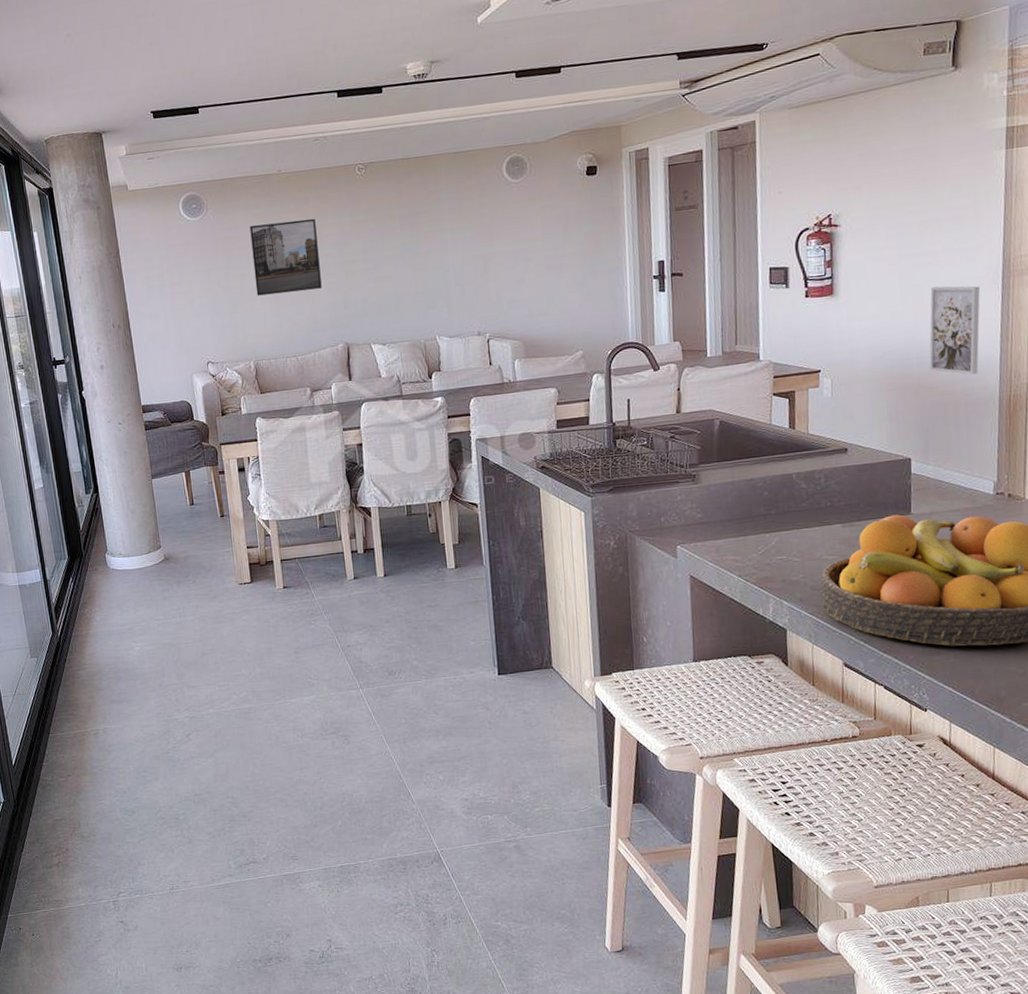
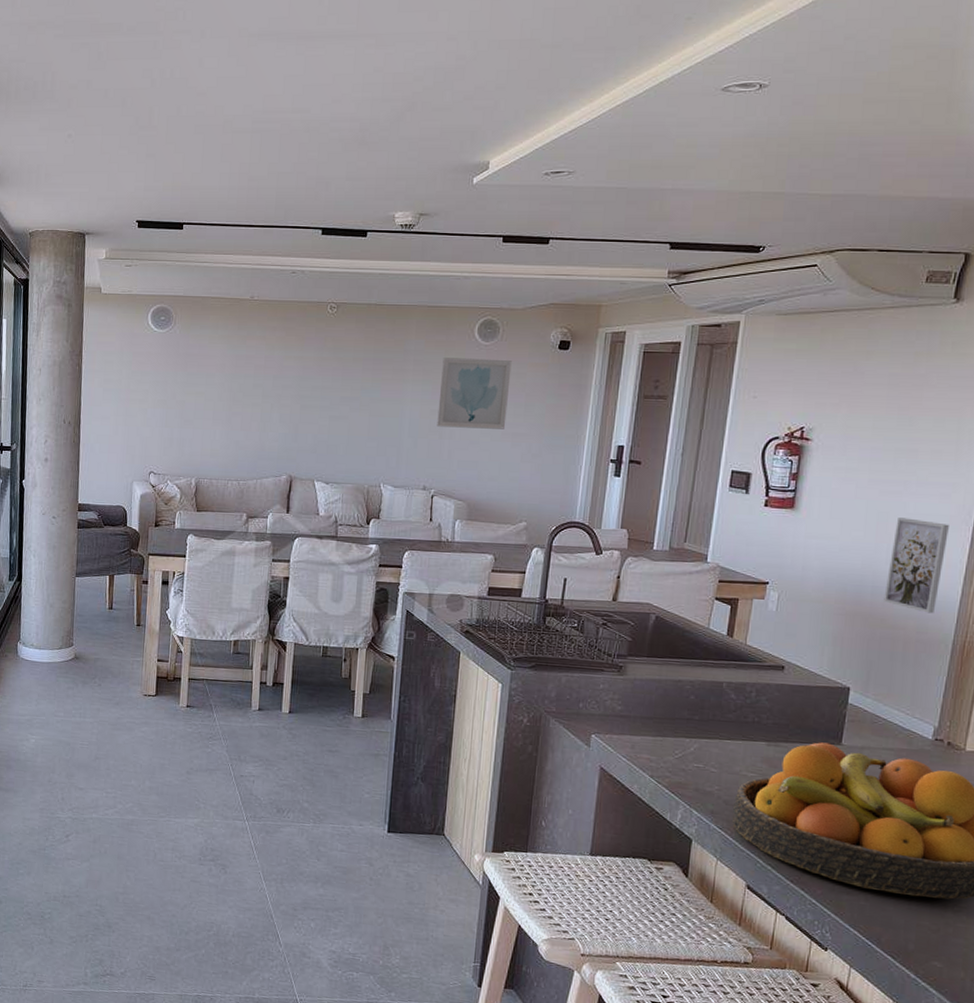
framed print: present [250,218,322,296] -> none [209,345,280,418]
wall art: none [476,194,548,271] -> present [437,357,512,429]

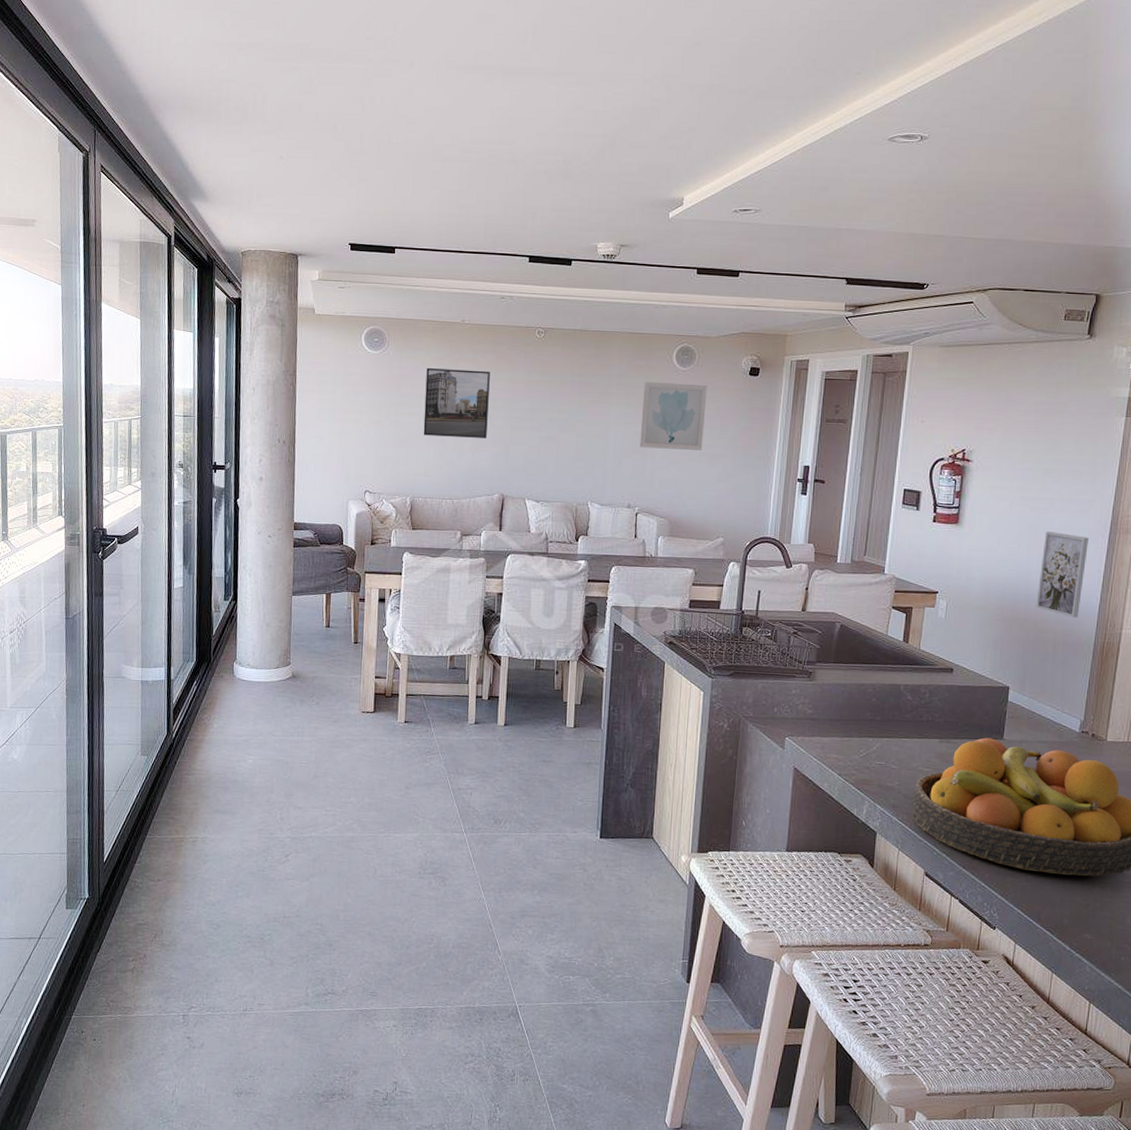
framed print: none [209,345,280,418] -> present [423,367,490,438]

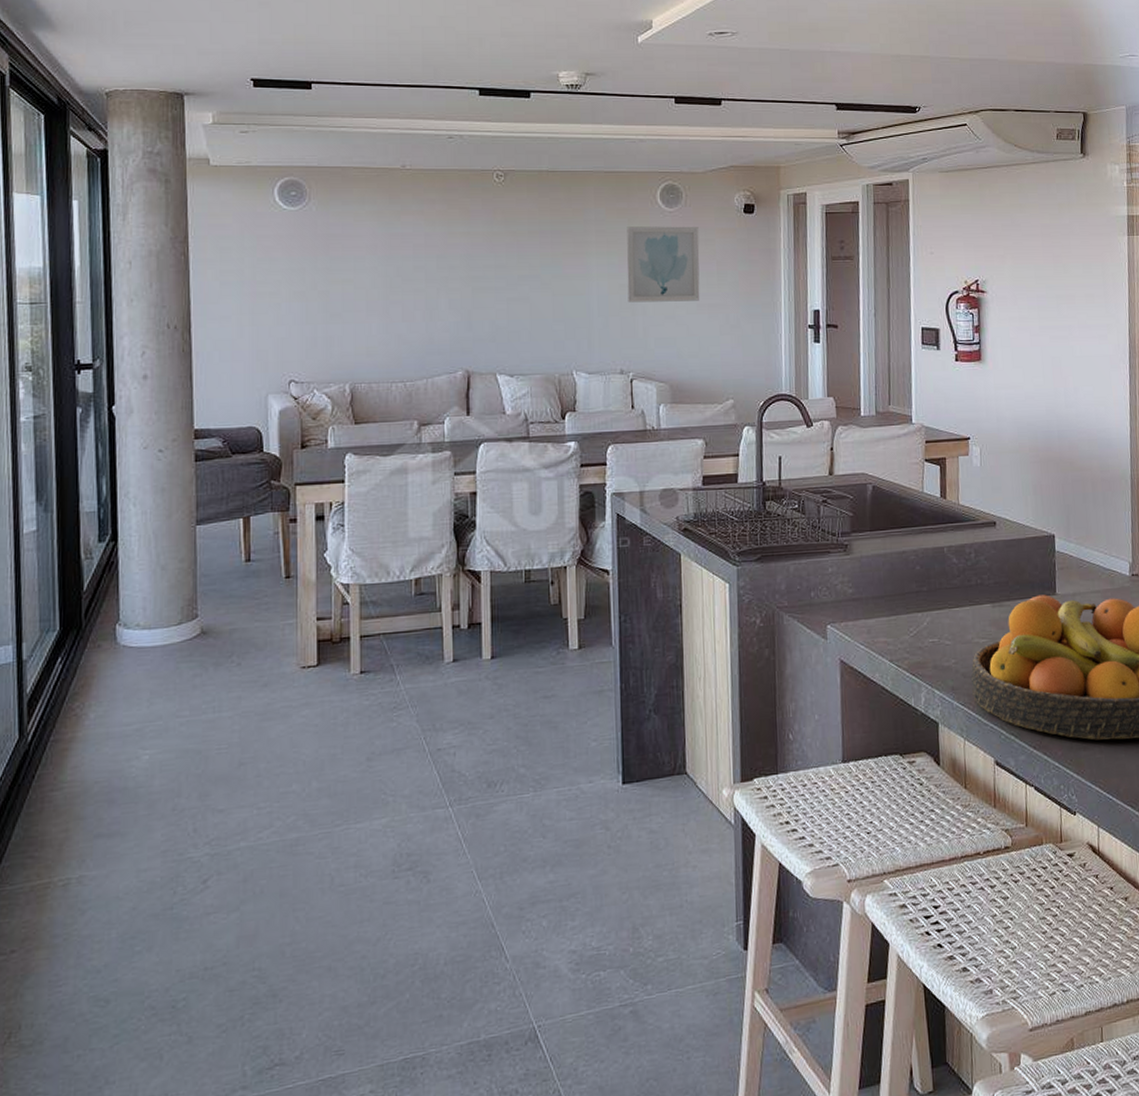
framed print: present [423,367,490,438] -> none [361,223,443,307]
wall art: present [1036,531,1089,618] -> none [1068,361,1112,452]

